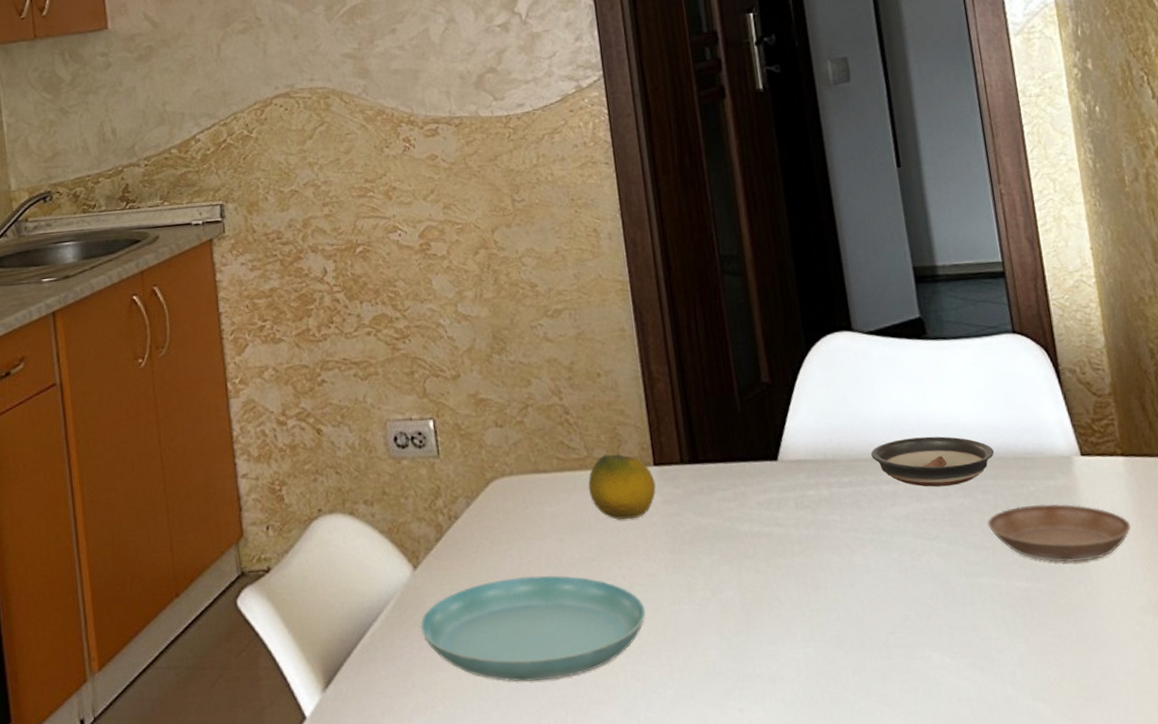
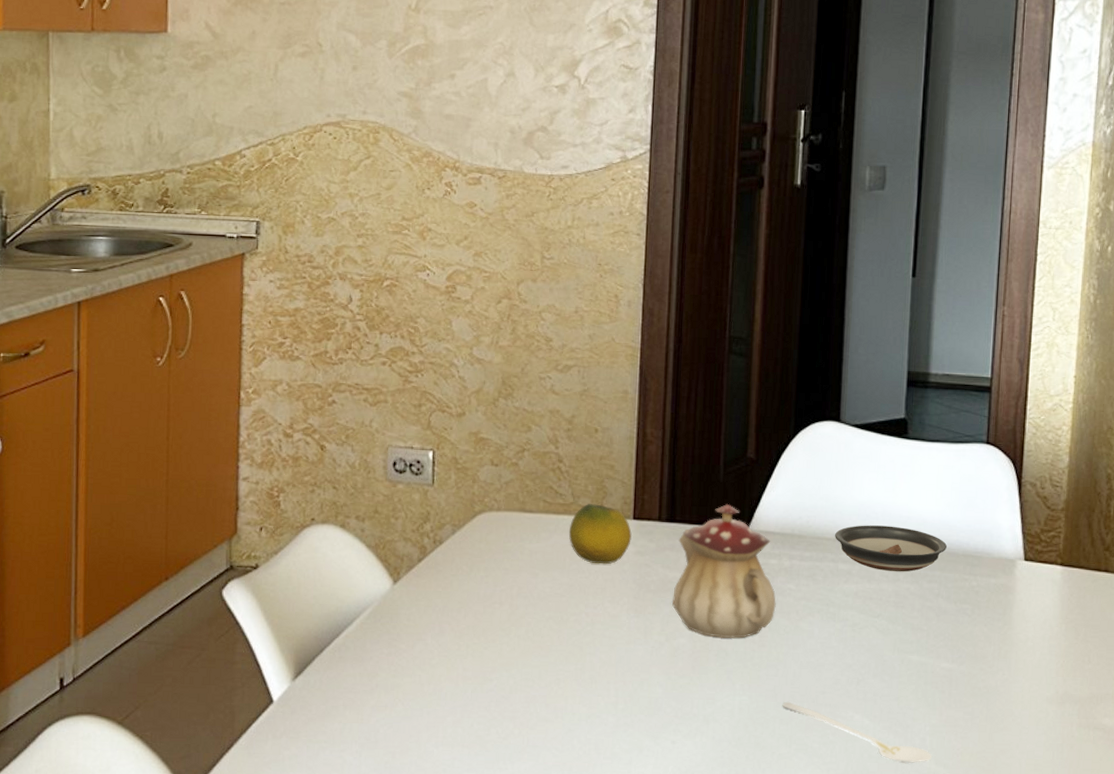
saucer: present [420,575,646,682] -> none [391,602,603,696]
teapot: none [706,435,824,586] -> present [671,503,776,639]
stirrer: none [852,647,1028,704] -> present [783,701,933,764]
saucer: present [987,503,1132,563] -> none [927,598,1055,653]

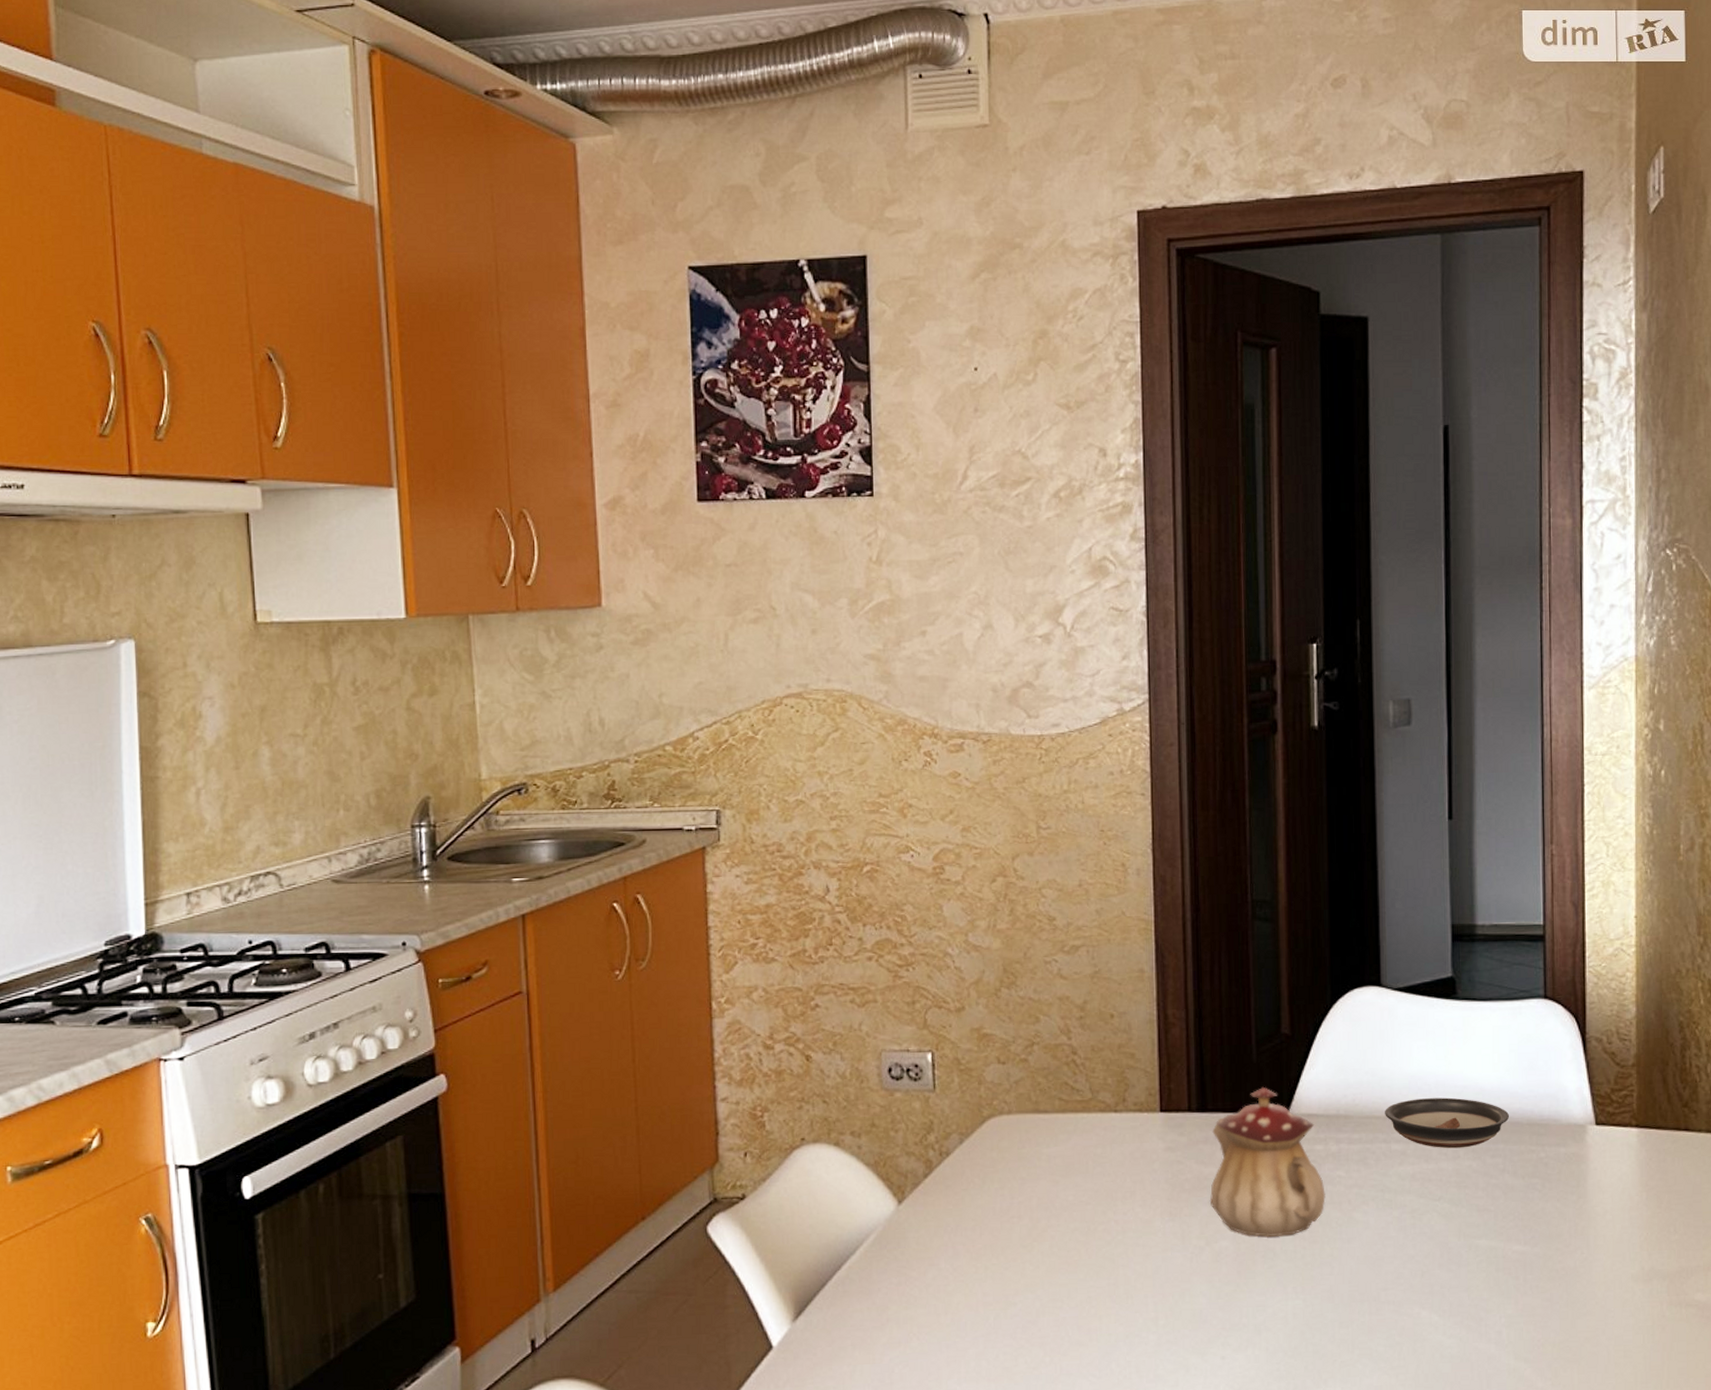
fruit: present [568,504,632,565] -> none [1089,1098,1160,1165]
stirrer: present [783,701,933,764] -> none [1342,1302,1511,1361]

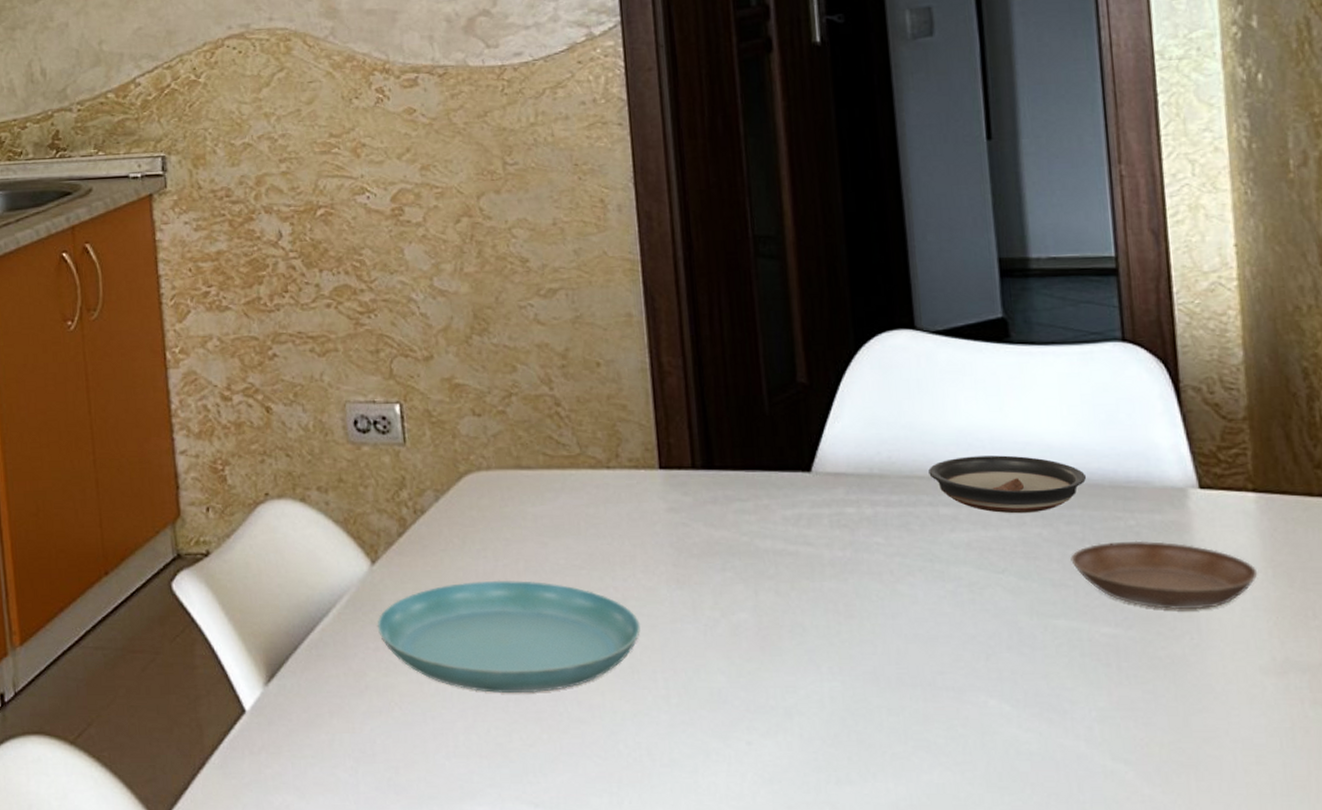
saucer: none [900,1216,1137,1321] -> present [377,580,641,694]
teapot: present [1209,1086,1326,1238] -> none [721,441,862,610]
saucer: none [1493,1170,1635,1229] -> present [1071,540,1258,610]

